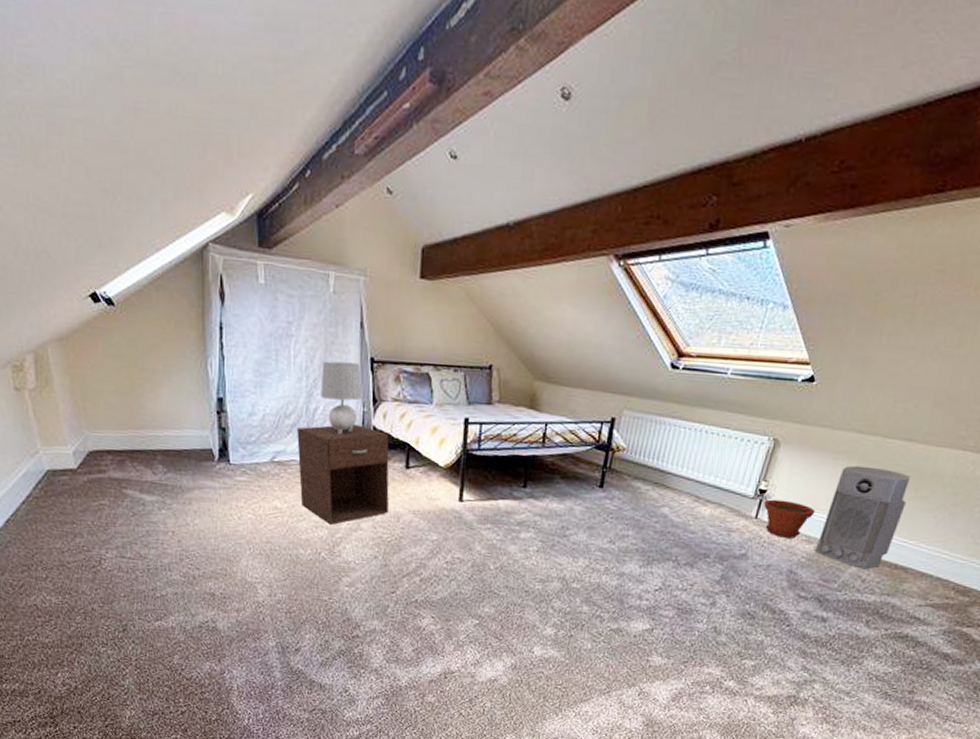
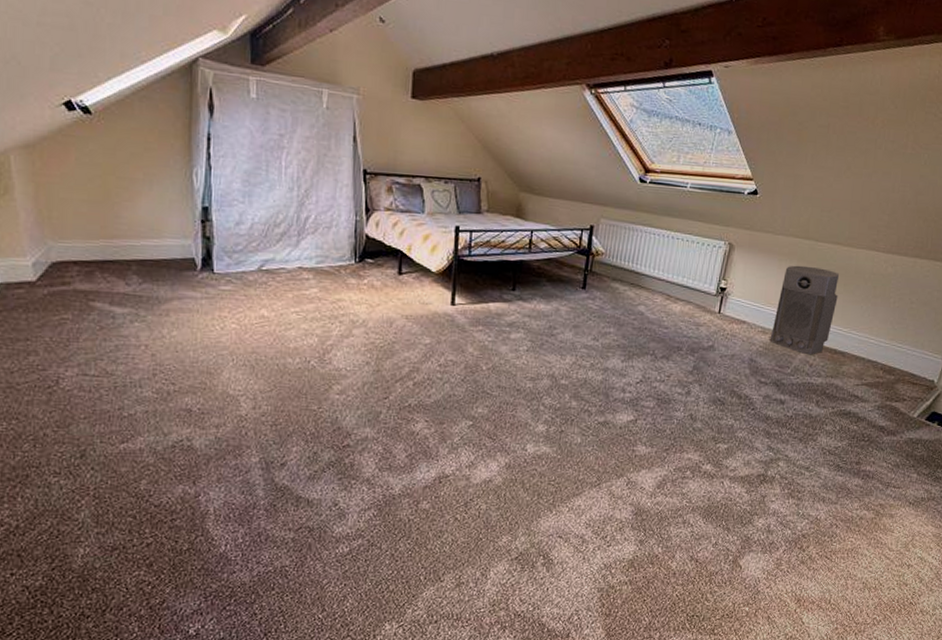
nightstand: present [297,424,389,525] -> none [287,232,382,332]
table lamp: present [321,361,364,434] -> none [312,172,356,242]
plant pot: present [764,499,816,539] -> none [725,296,767,330]

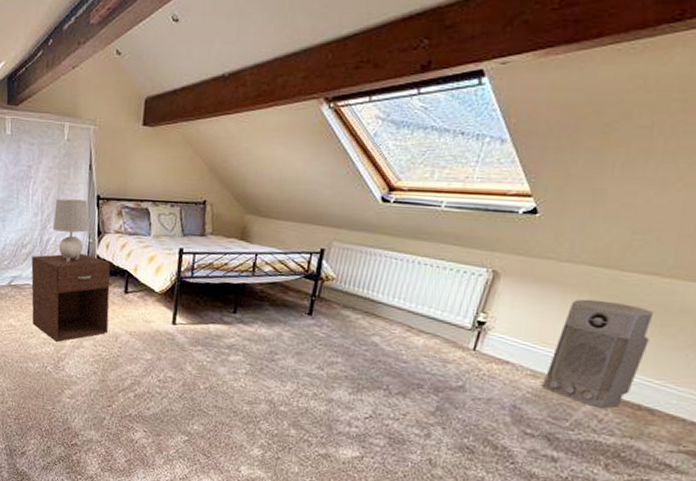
nightstand: none [287,232,382,332] -> present [31,253,111,342]
table lamp: none [312,172,356,242] -> present [53,198,90,262]

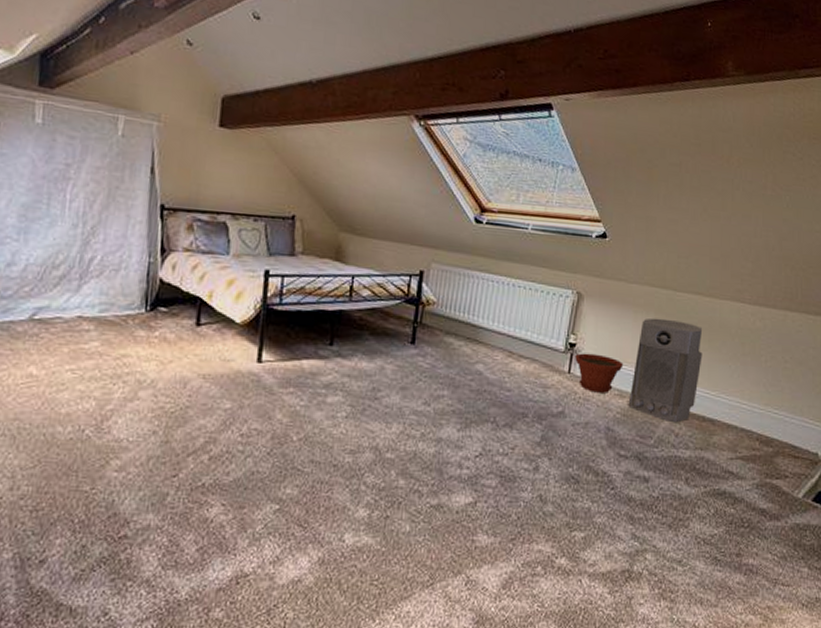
nightstand: present [31,253,111,342] -> none [63,276,178,394]
table lamp: present [53,198,90,262] -> none [99,206,150,287]
plant pot: none [483,331,542,373] -> present [575,353,624,393]

